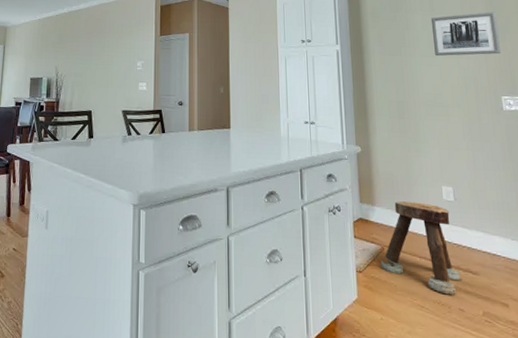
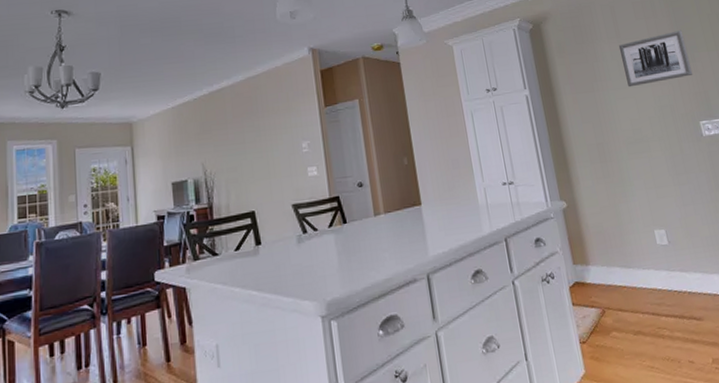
stool: present [380,201,462,295] -> none [603,252,687,349]

